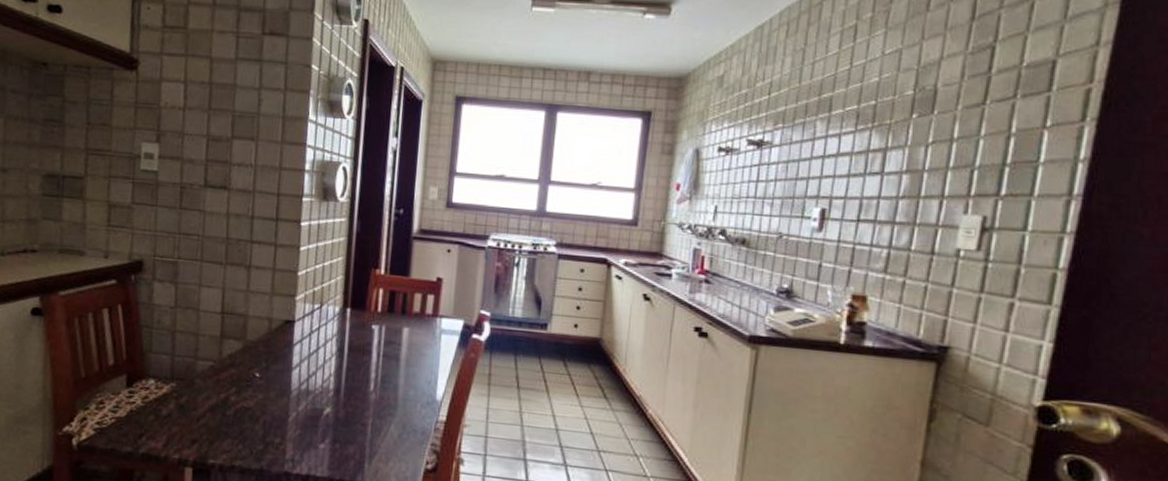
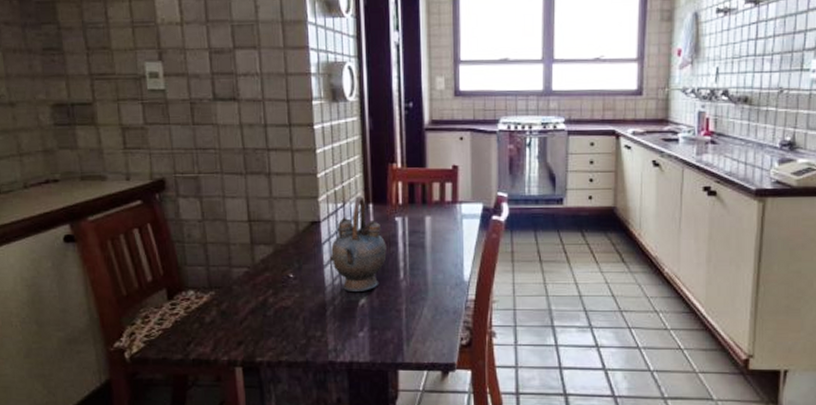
teapot: none [298,299,360,401] -> present [329,196,387,293]

